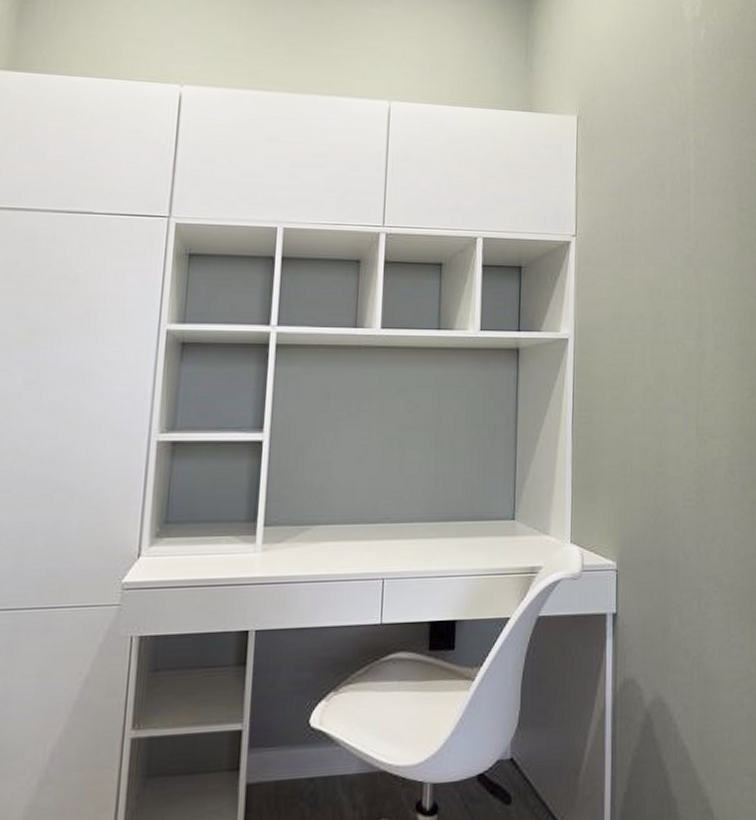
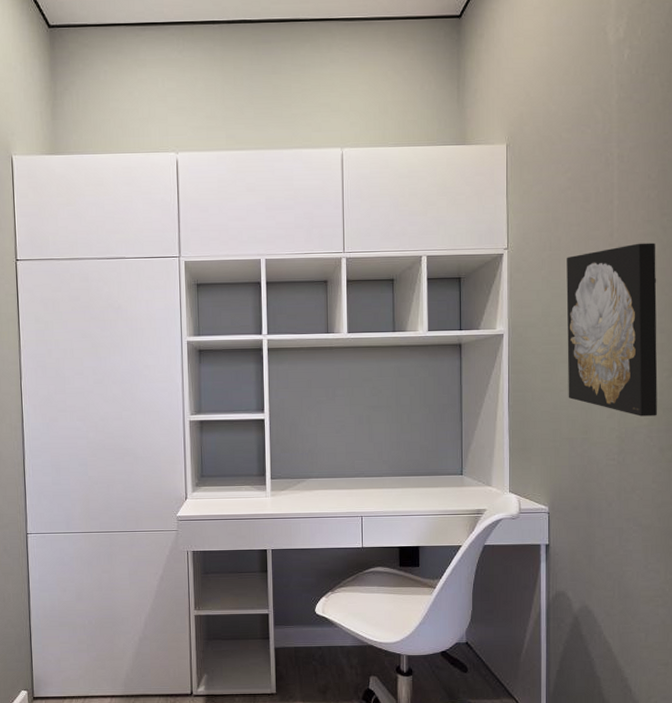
wall art: none [640,239,738,446] -> present [566,242,658,417]

